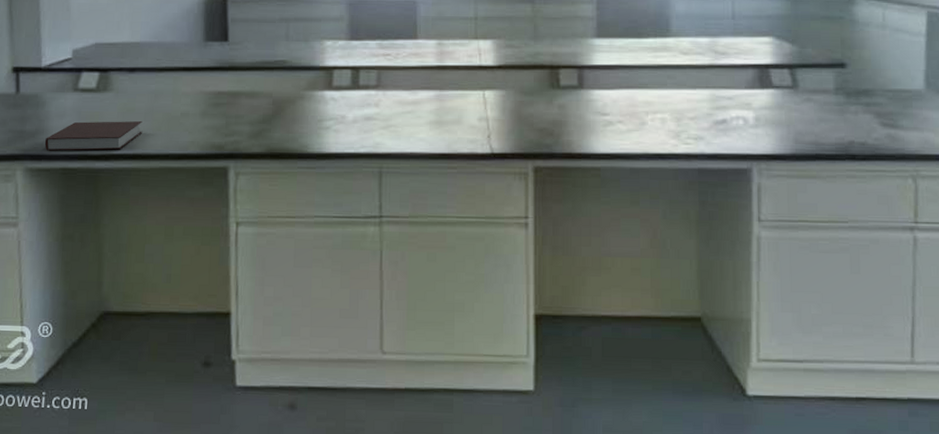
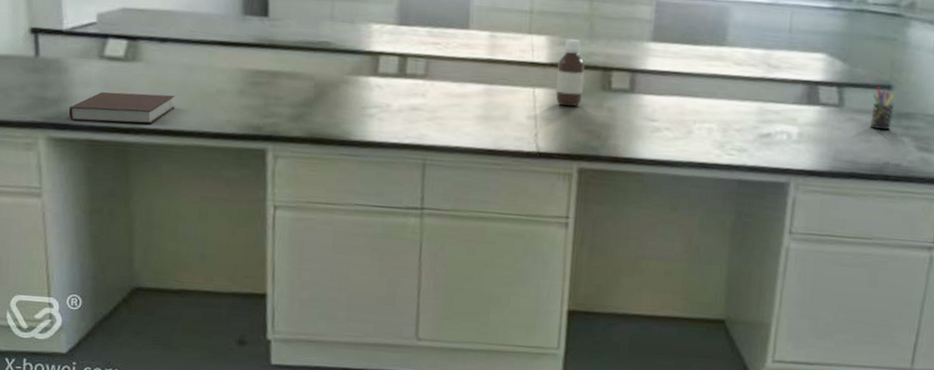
bottle: none [505,41,532,107] -> present [555,39,585,107]
pen holder: none [827,65,851,109] -> present [870,86,896,130]

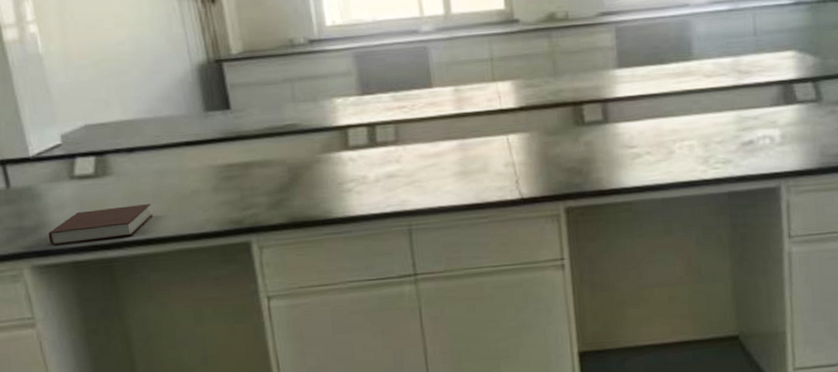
bottle: present [555,39,585,107] -> none [527,79,558,148]

